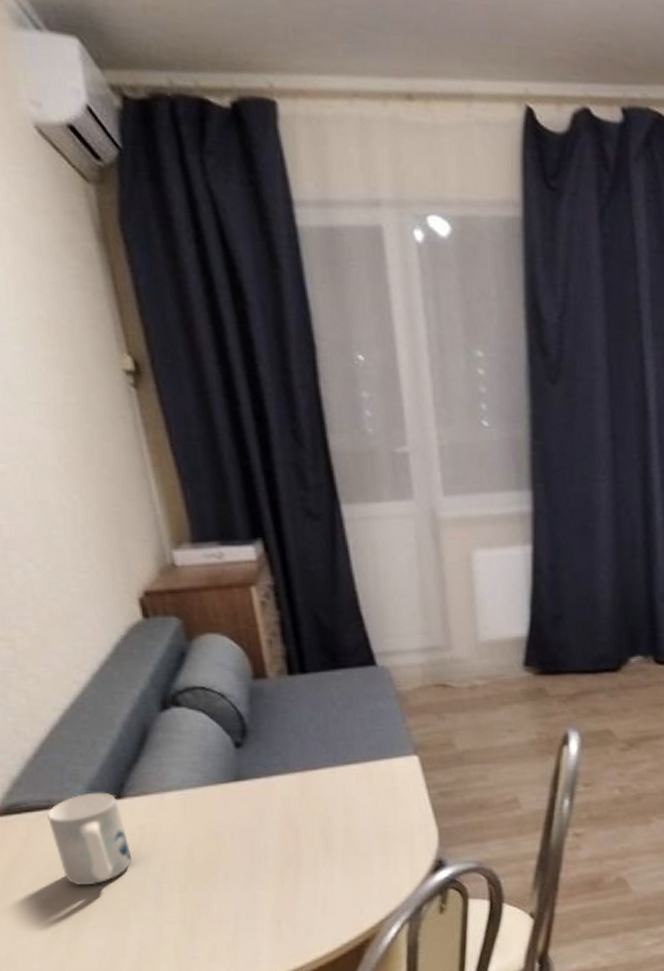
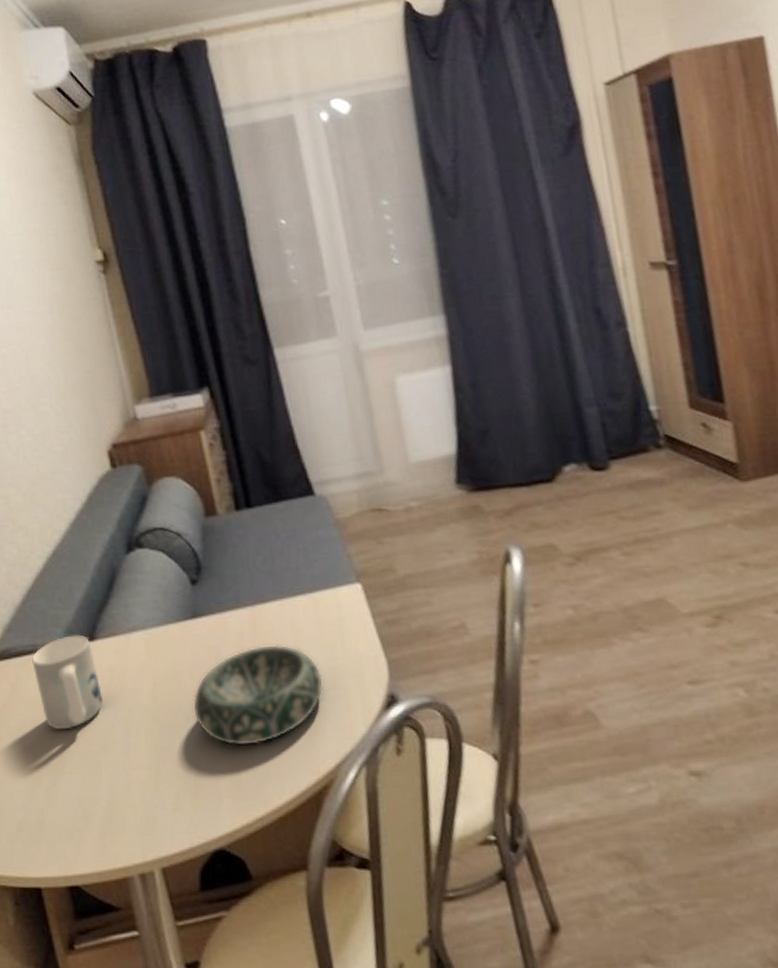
decorative bowl: none [232,809,372,904] -> present [192,644,324,747]

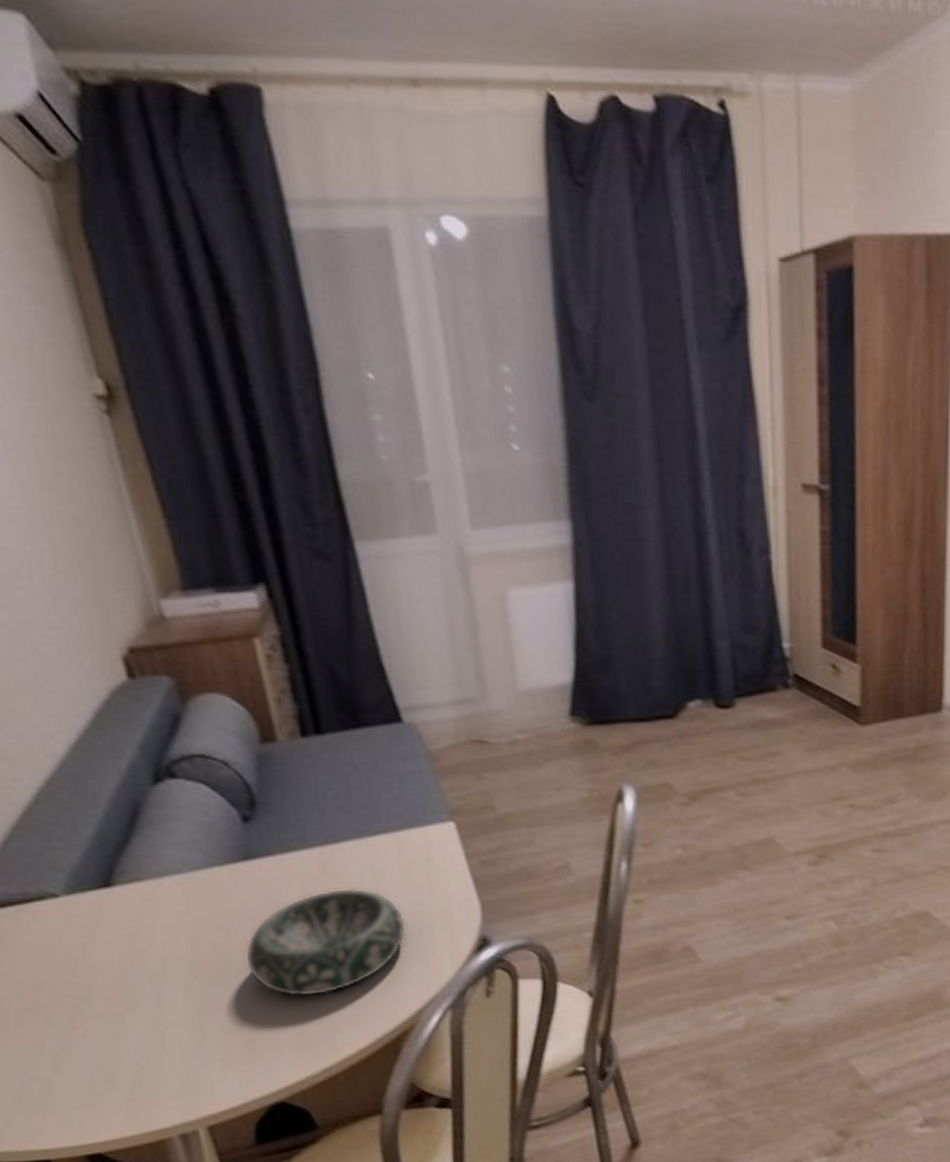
mug: present [32,634,103,730] -> none [23,880,126,990]

